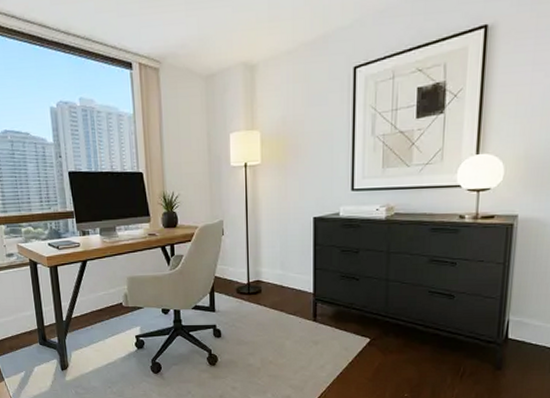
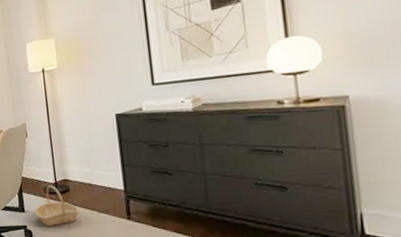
basket: none [224,286,270,326] -> present [33,185,80,226]

